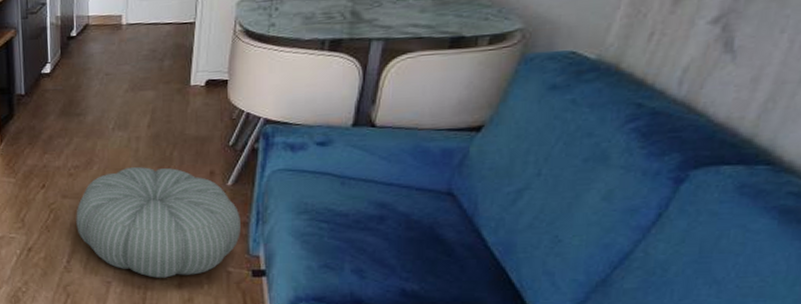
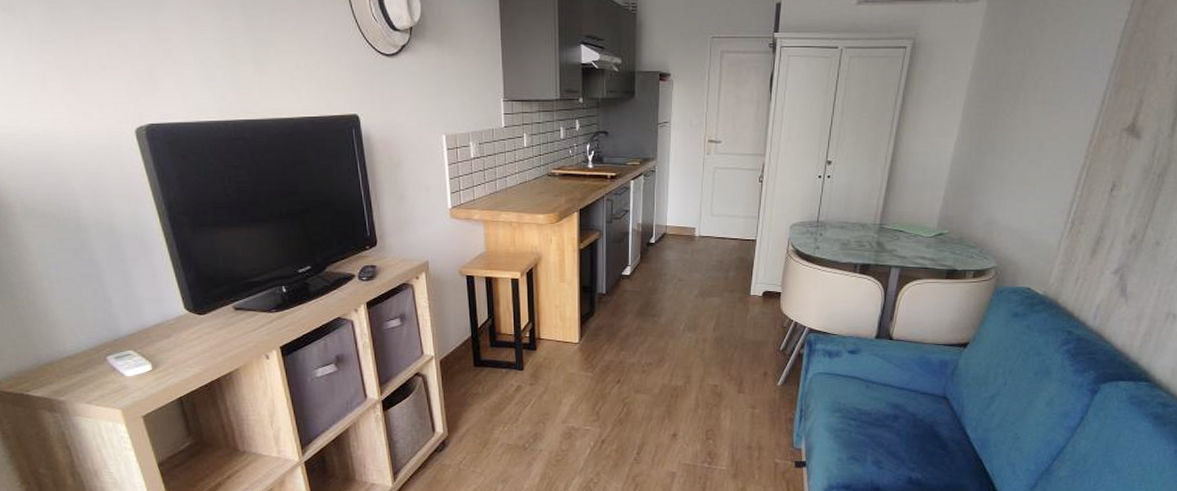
pouf: present [76,167,241,278] -> none [647,366,787,469]

